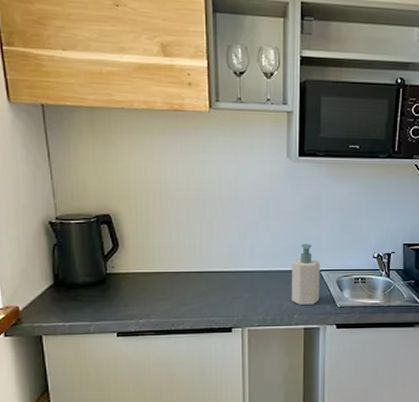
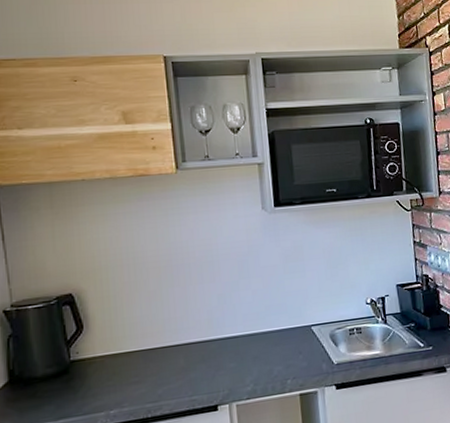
soap bottle: present [291,243,320,305] -> none [279,297,314,368]

